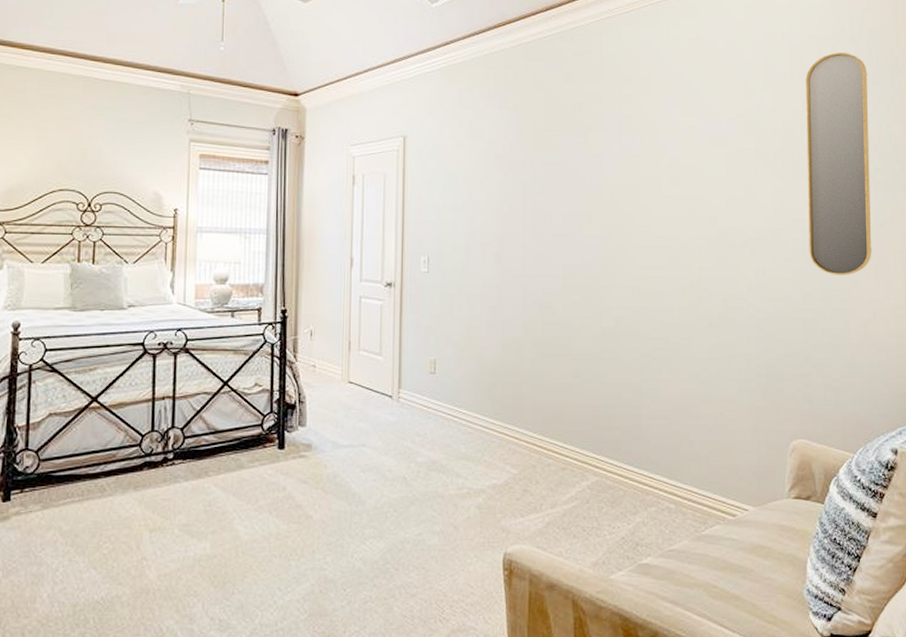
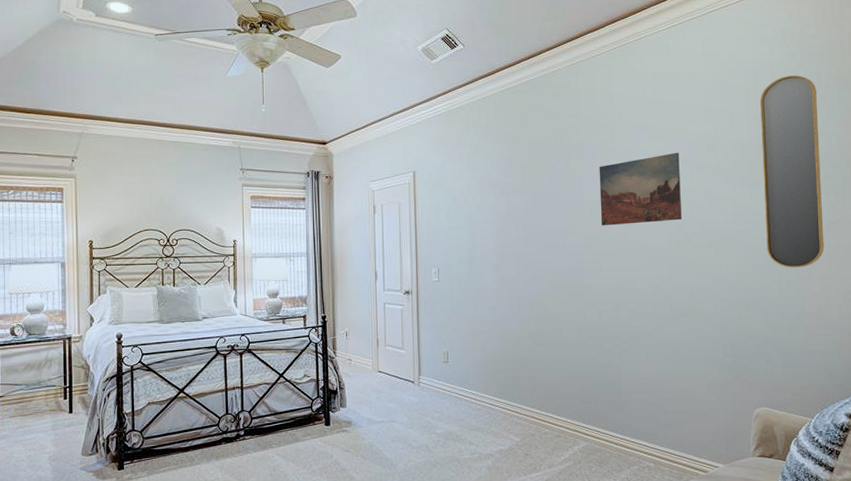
wall art: none [623,132,715,215] -> present [599,152,682,226]

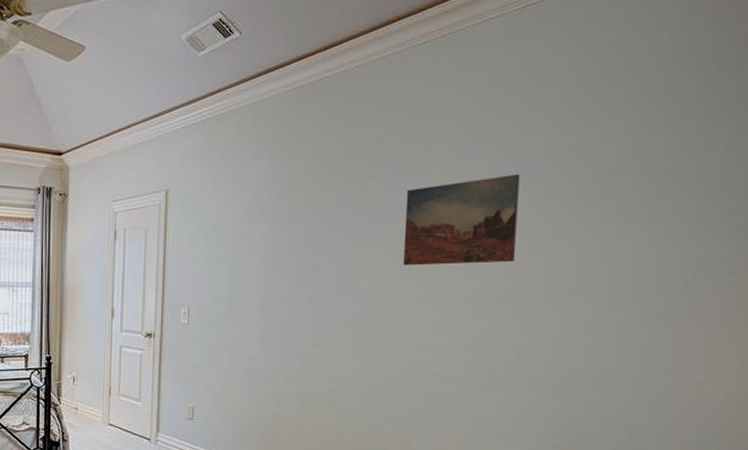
home mirror: present [760,75,825,268] -> none [631,72,734,331]

